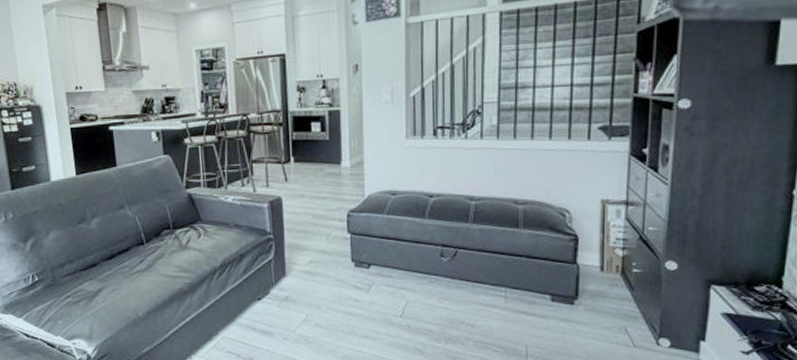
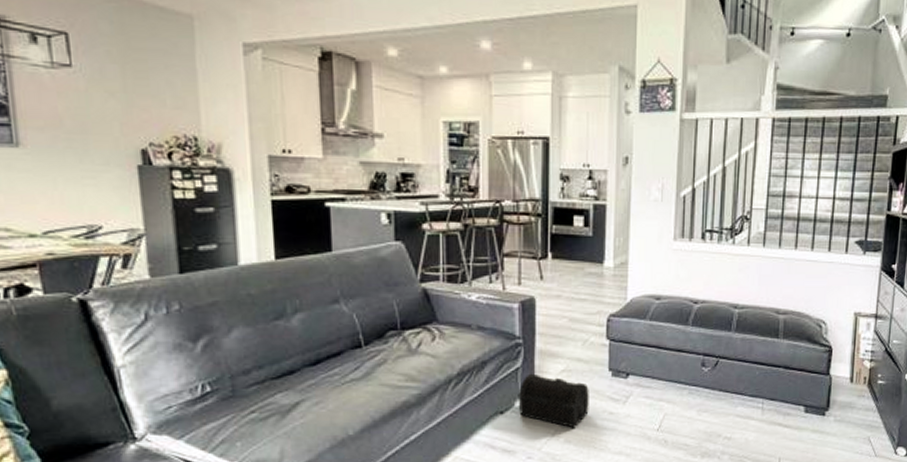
treasure chest: none [272,264,336,314] -> present [518,373,589,428]

